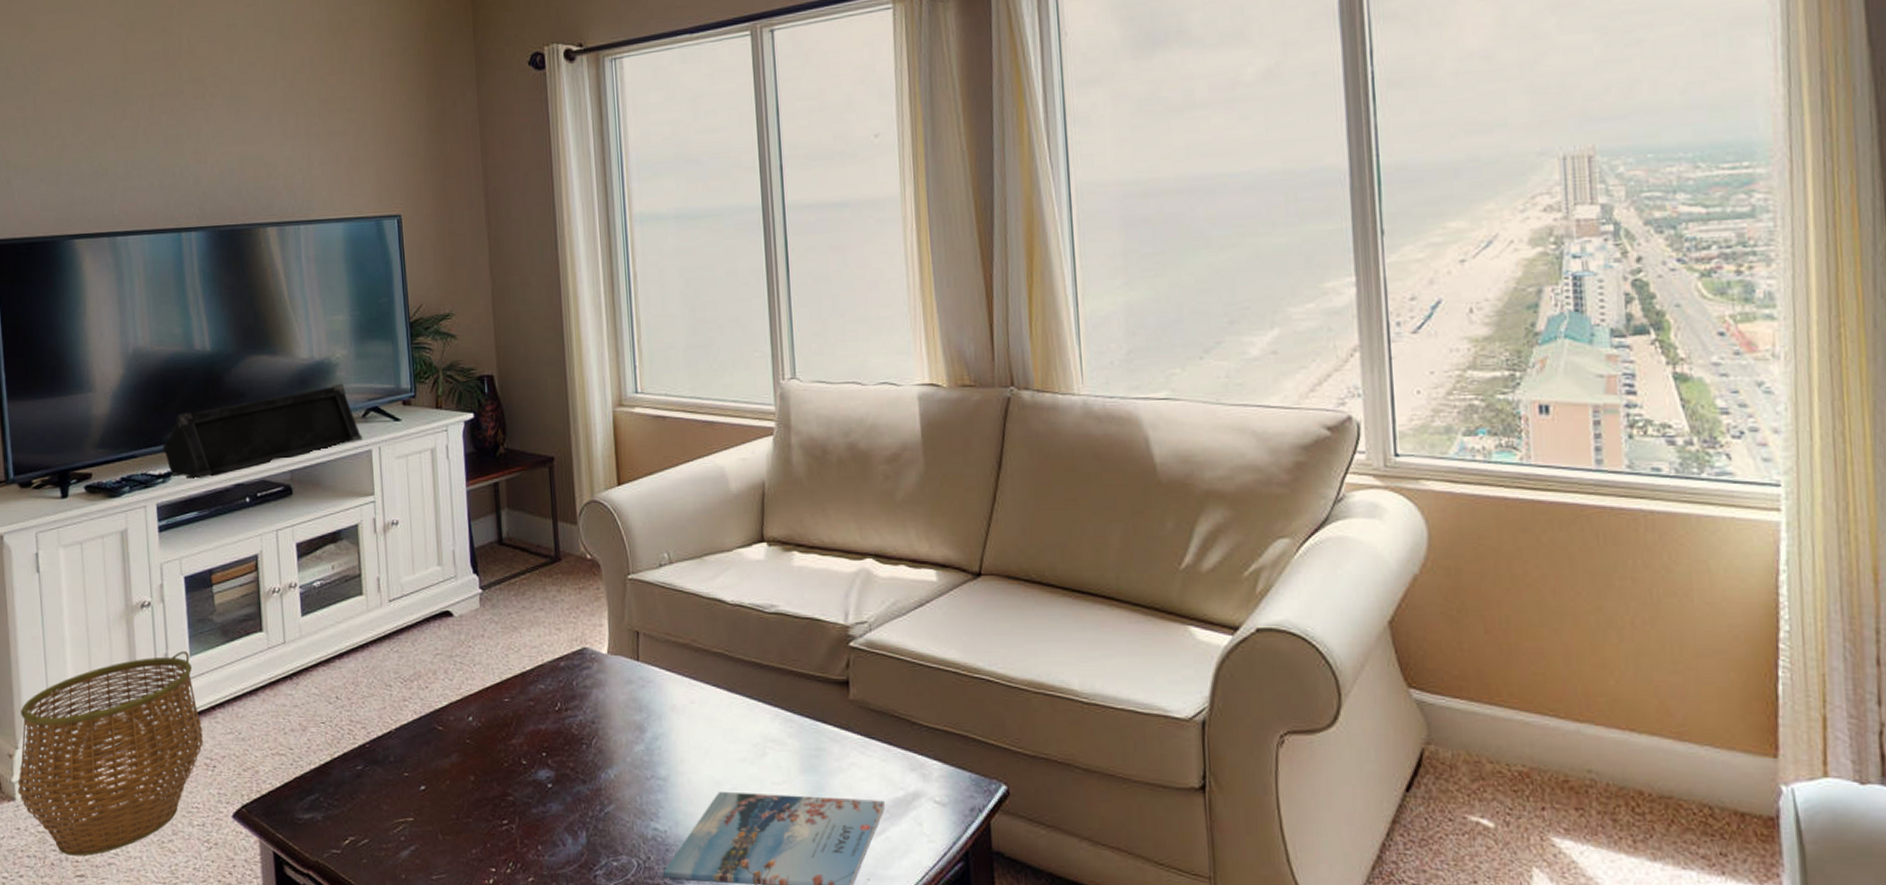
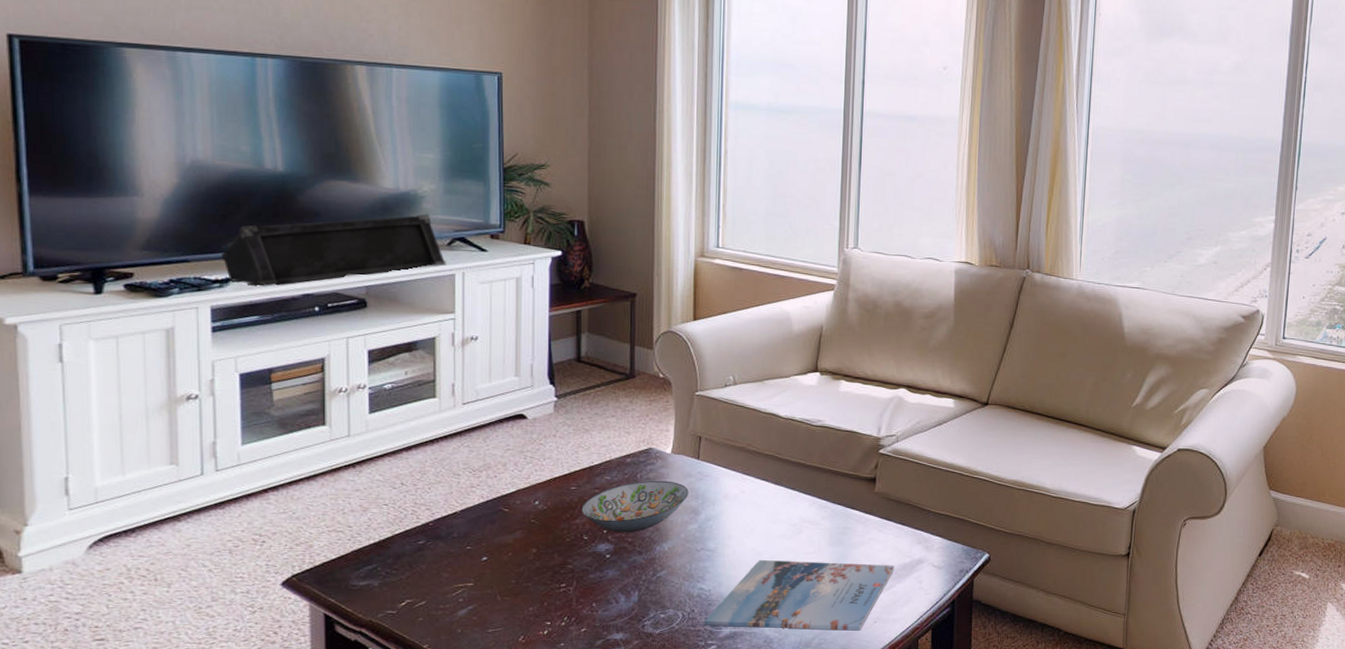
basket: present [17,651,204,856] -> none [25,440,253,622]
decorative bowl: none [517,688,631,756] -> present [581,480,689,533]

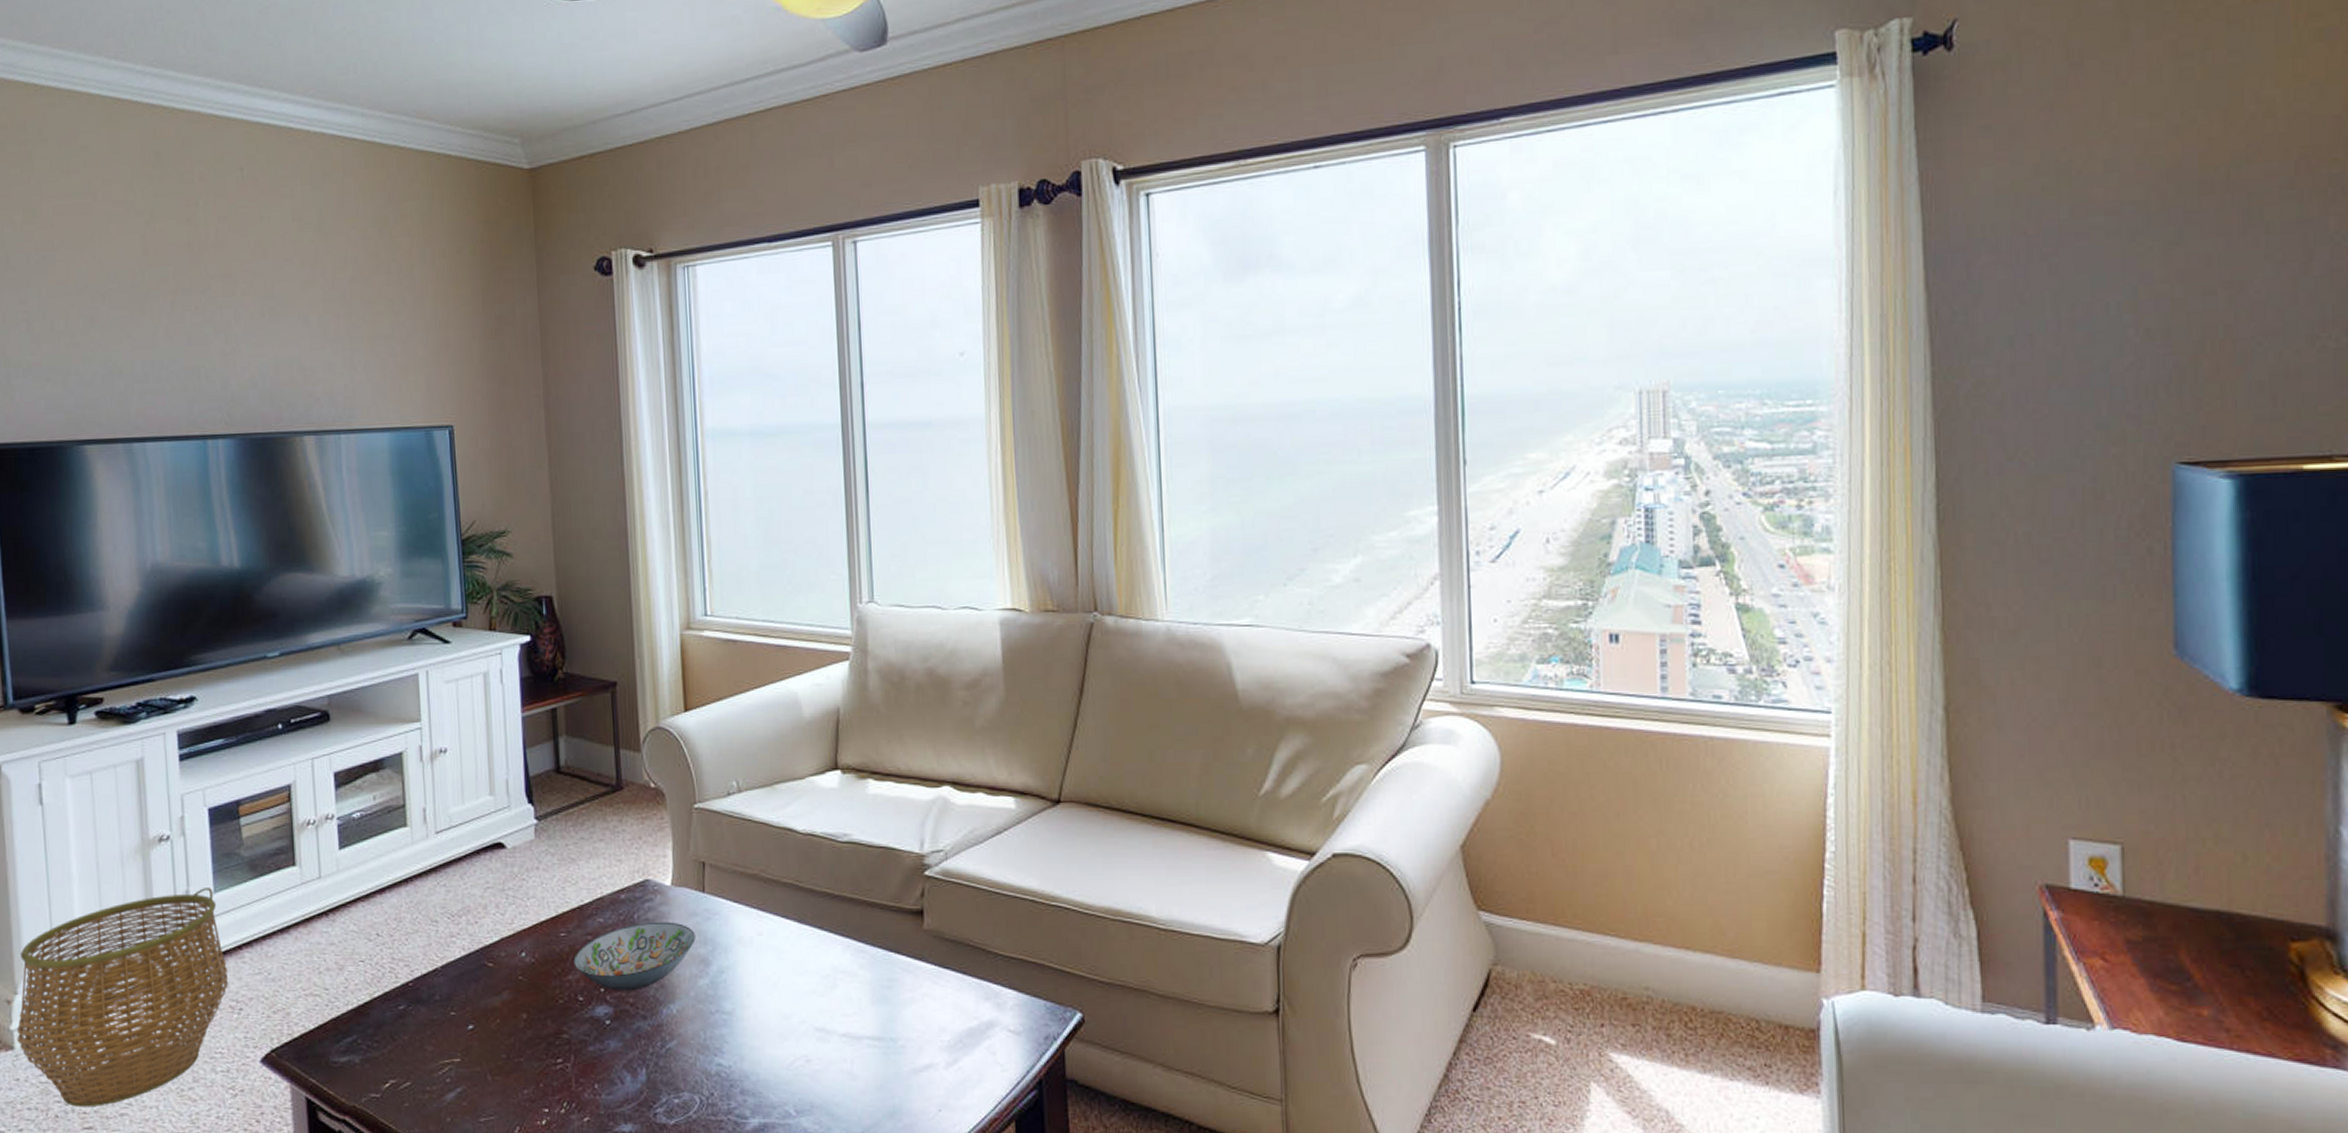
basket: none [25,440,253,622] -> present [16,888,229,1107]
speaker: present [221,213,446,287] -> none [185,603,409,704]
magazine: present [705,560,895,631] -> none [727,1025,959,1123]

